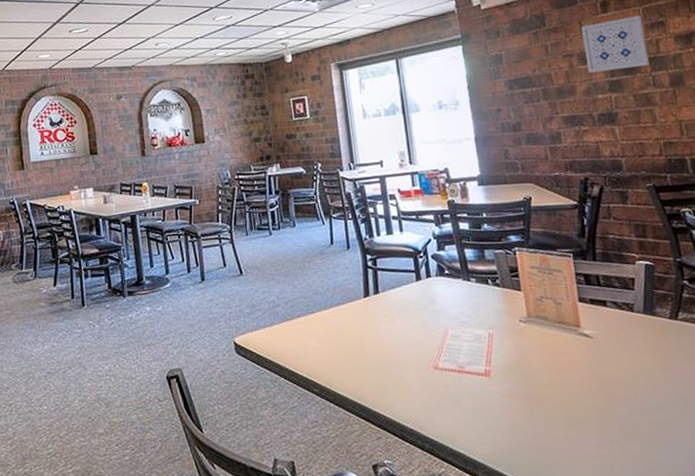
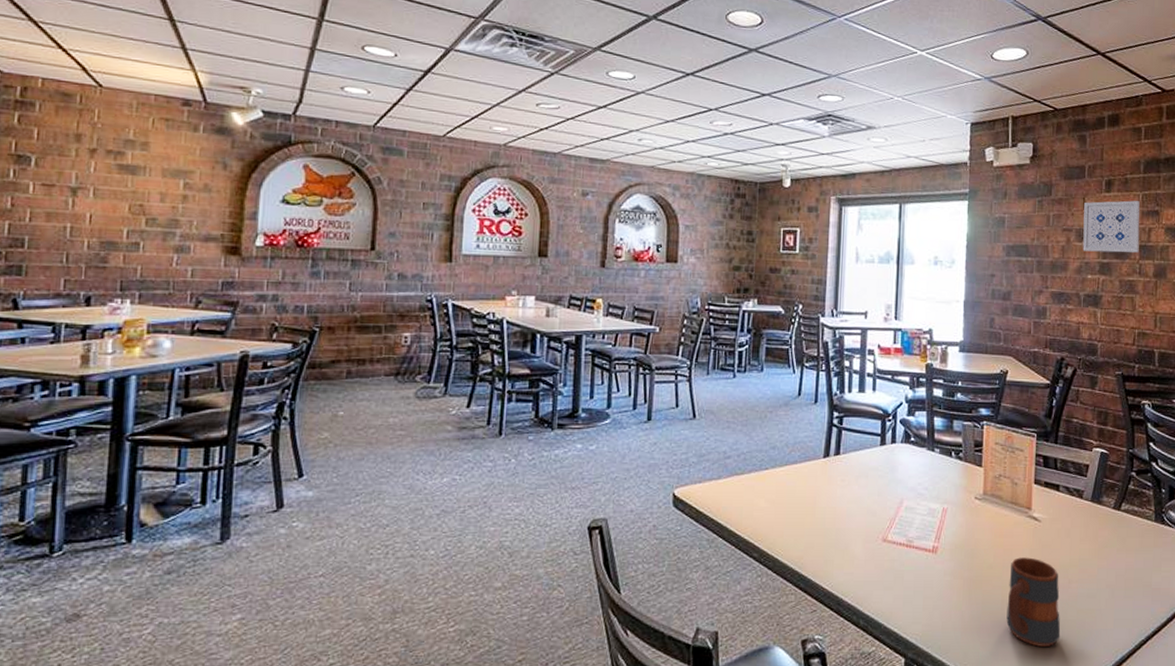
mug: none [568,373,635,461] -> present [1006,557,1061,648]

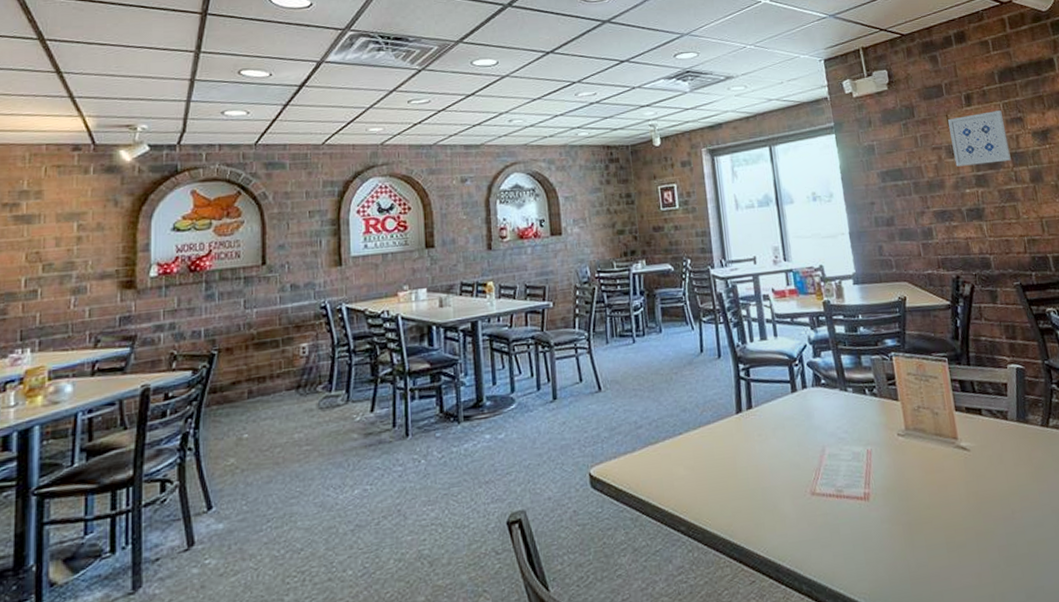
mug: present [1006,557,1061,648] -> none [948,491,1016,590]

